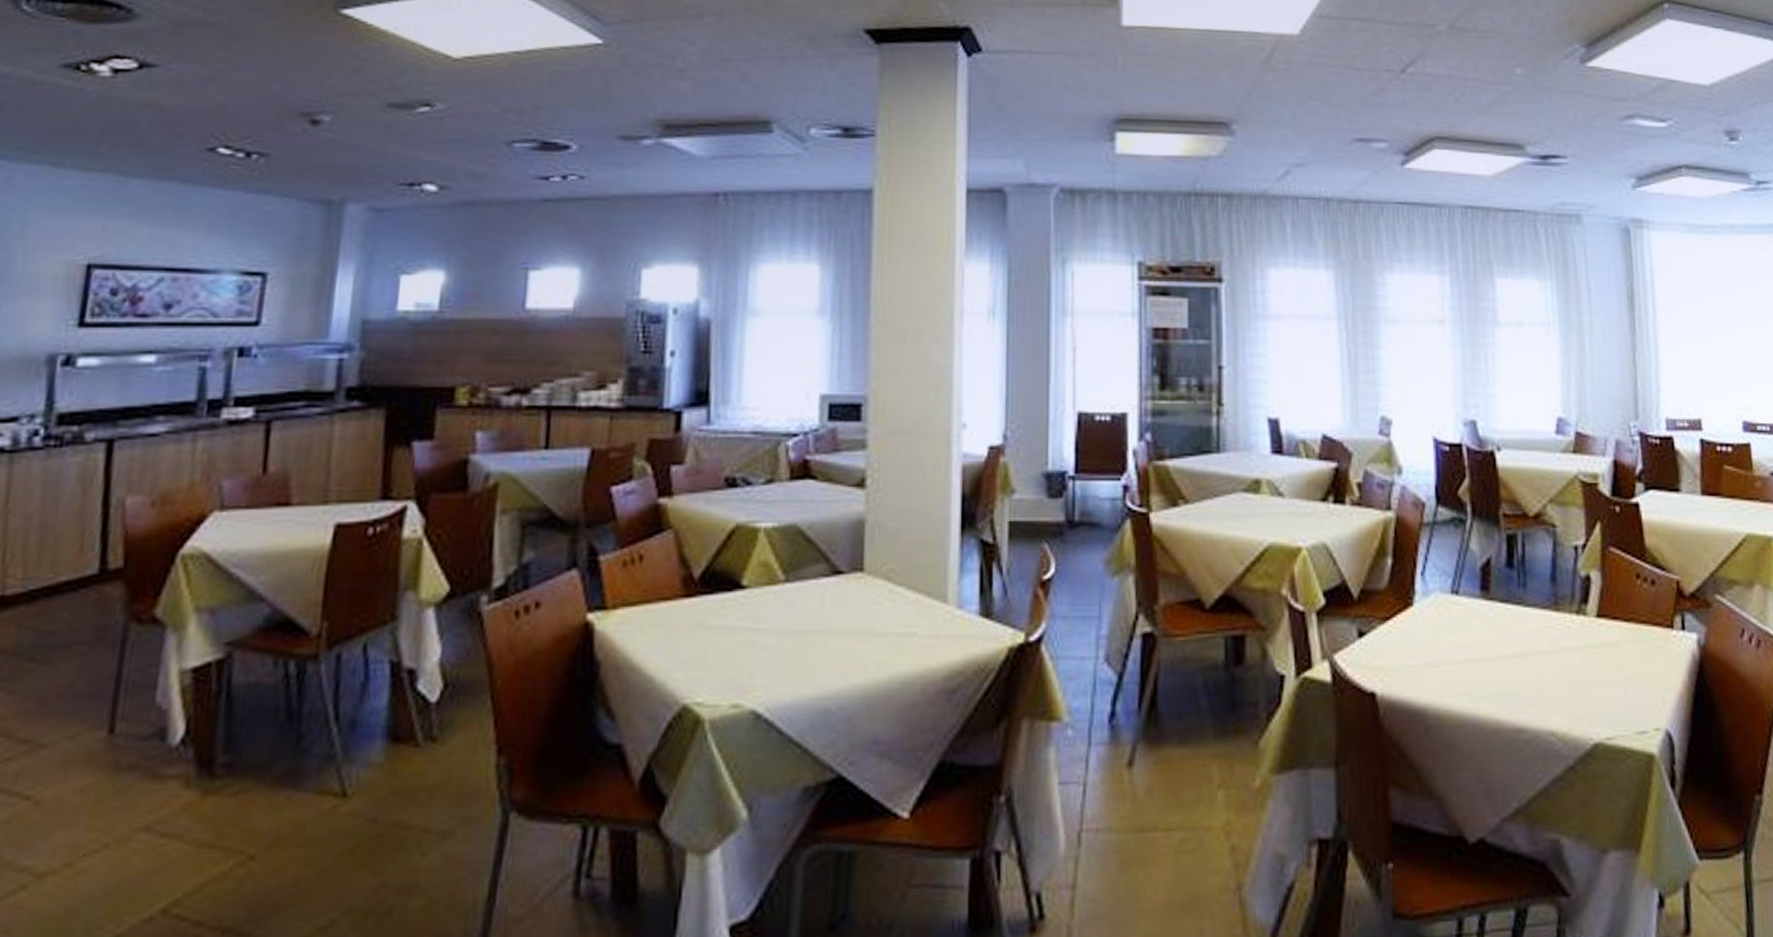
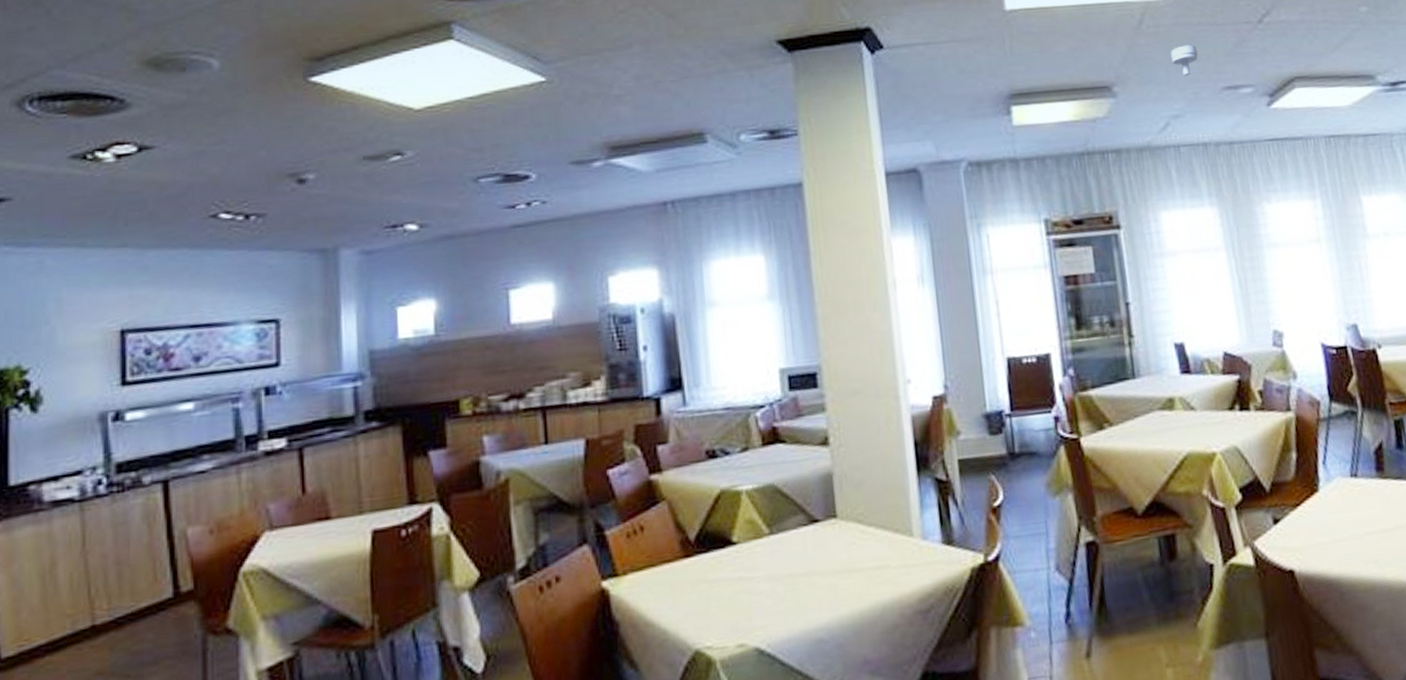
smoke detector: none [1300,87,1330,122] -> present [1170,44,1198,76]

